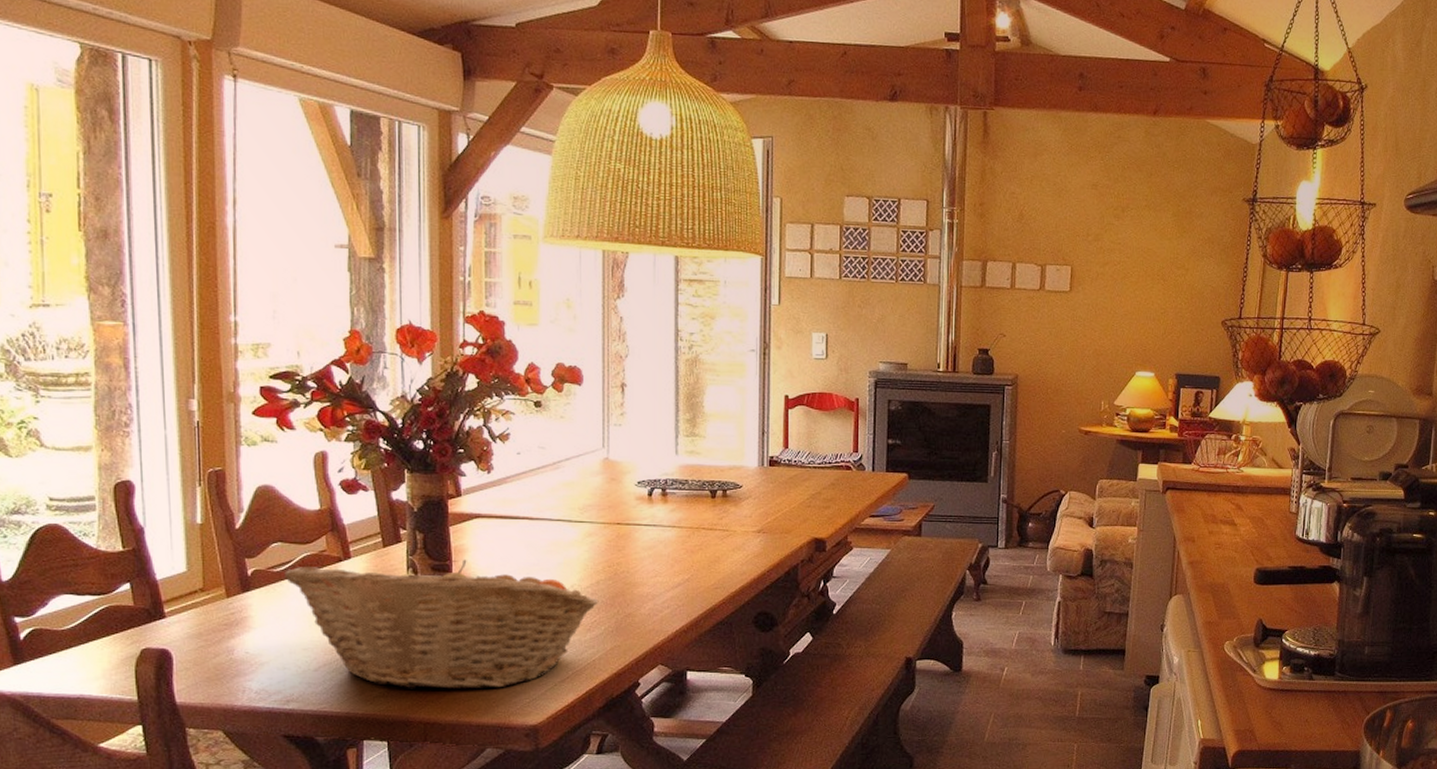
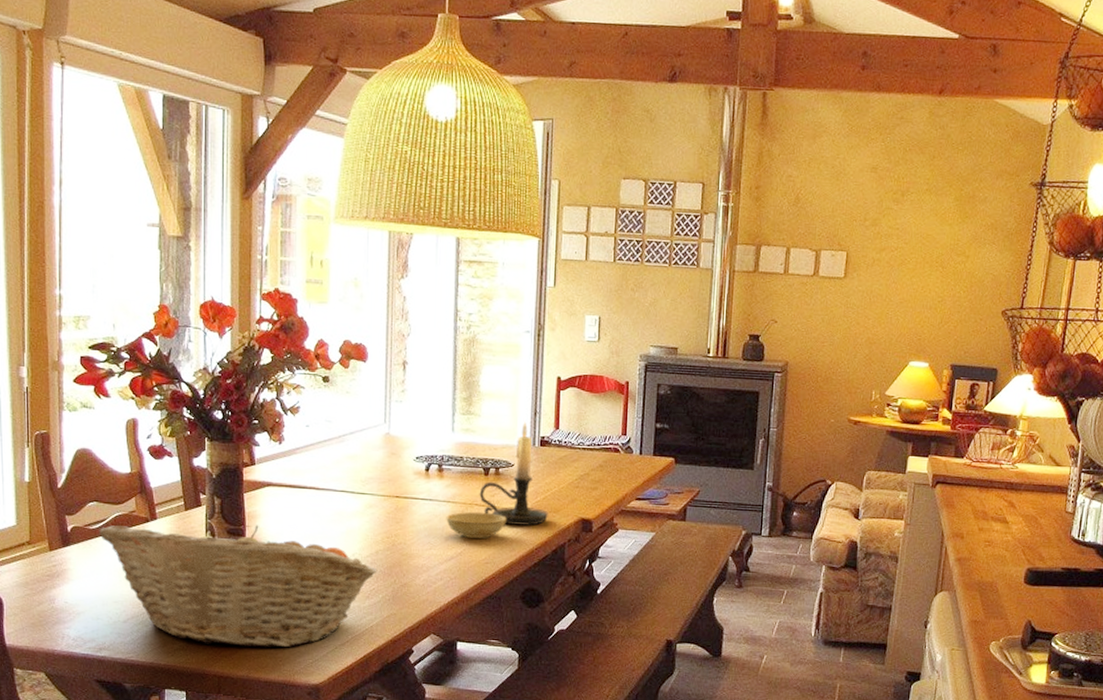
bowl: none [671,535,736,563] -> present [446,511,507,539]
candle holder: none [706,441,779,548] -> present [479,421,548,526]

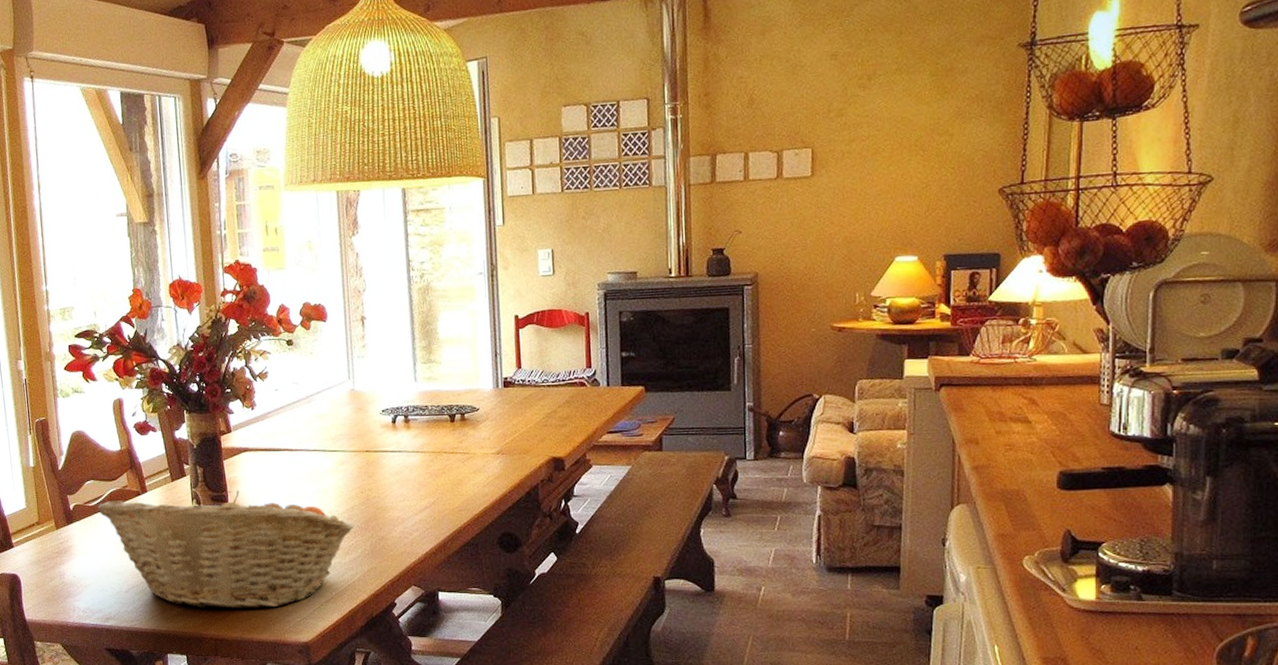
bowl: present [446,511,507,539] -> none [416,459,477,486]
candle holder: present [479,421,548,526] -> none [447,364,518,470]

